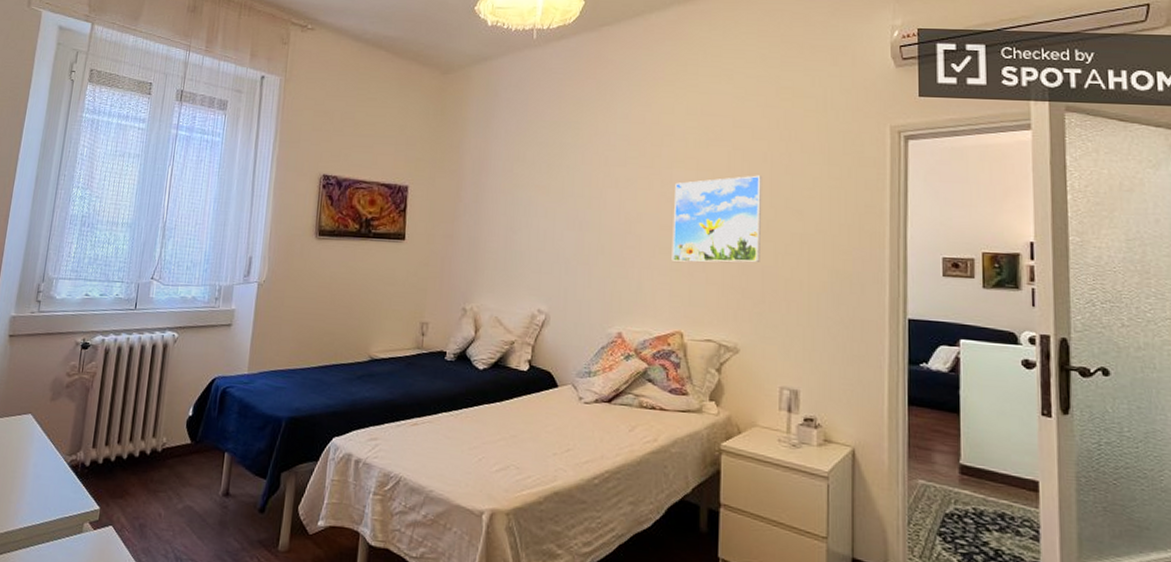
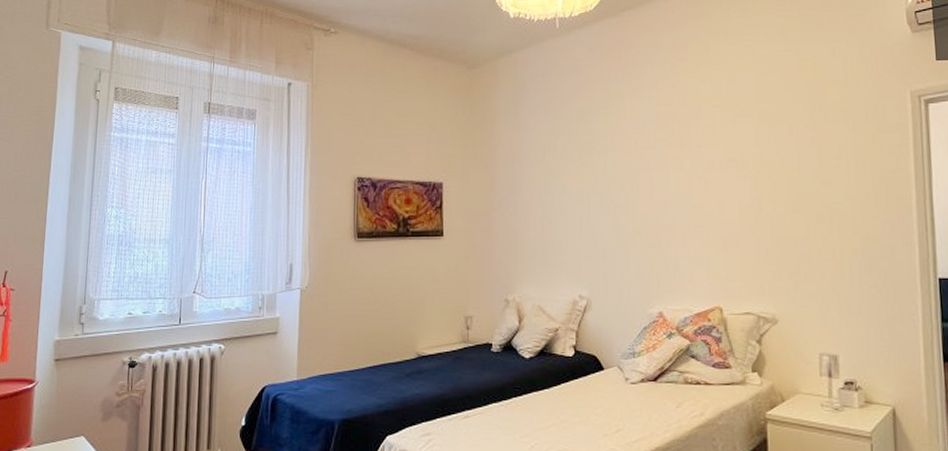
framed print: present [672,175,763,263] -> none [705,148,793,240]

